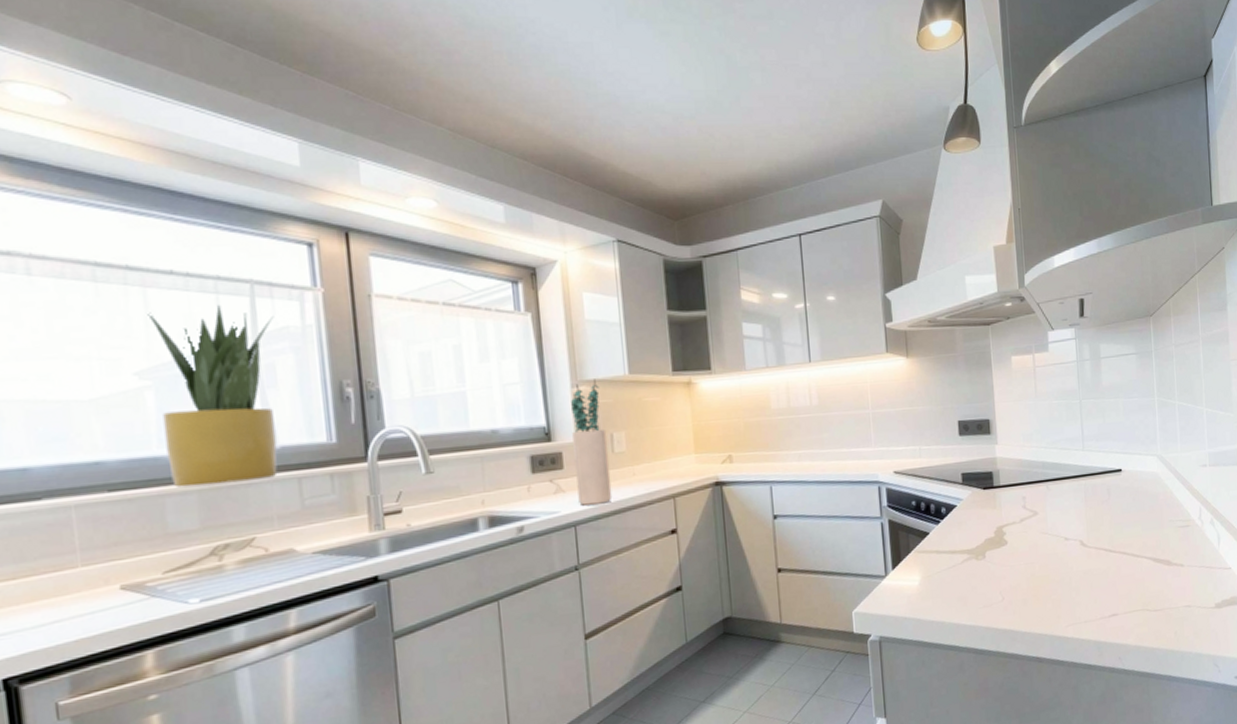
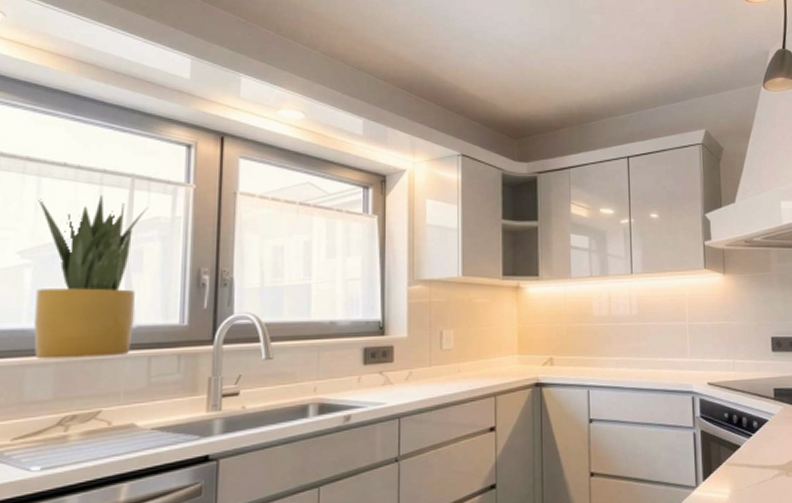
vase: present [571,379,613,506] -> none [405,279,437,398]

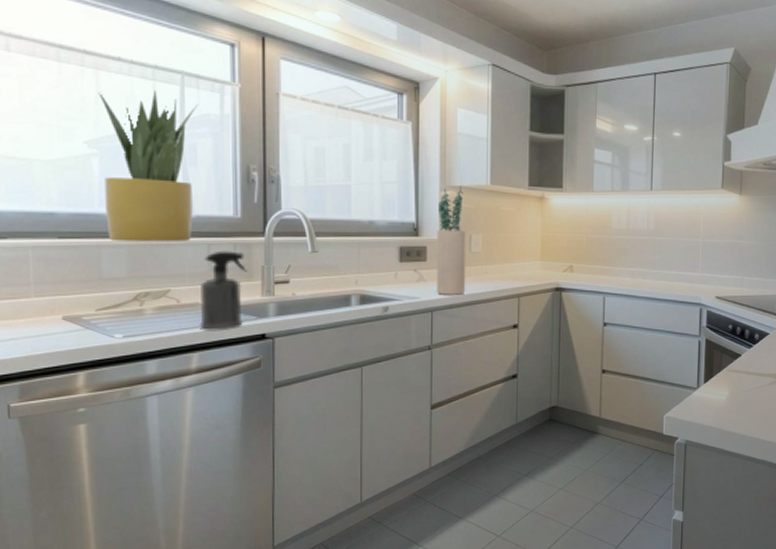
spray bottle: none [133,362,192,458] -> present [200,250,248,333]
vase: none [405,279,437,398] -> present [437,186,466,295]

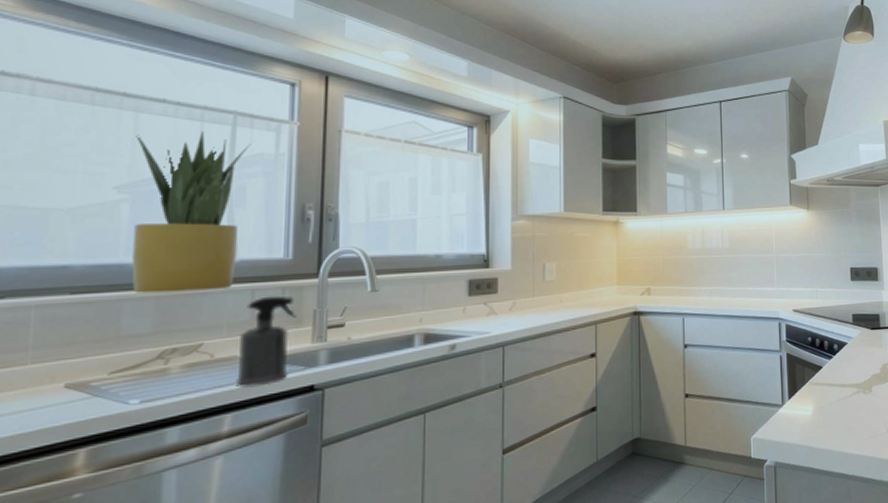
vase: present [437,186,466,295] -> none [509,214,540,328]

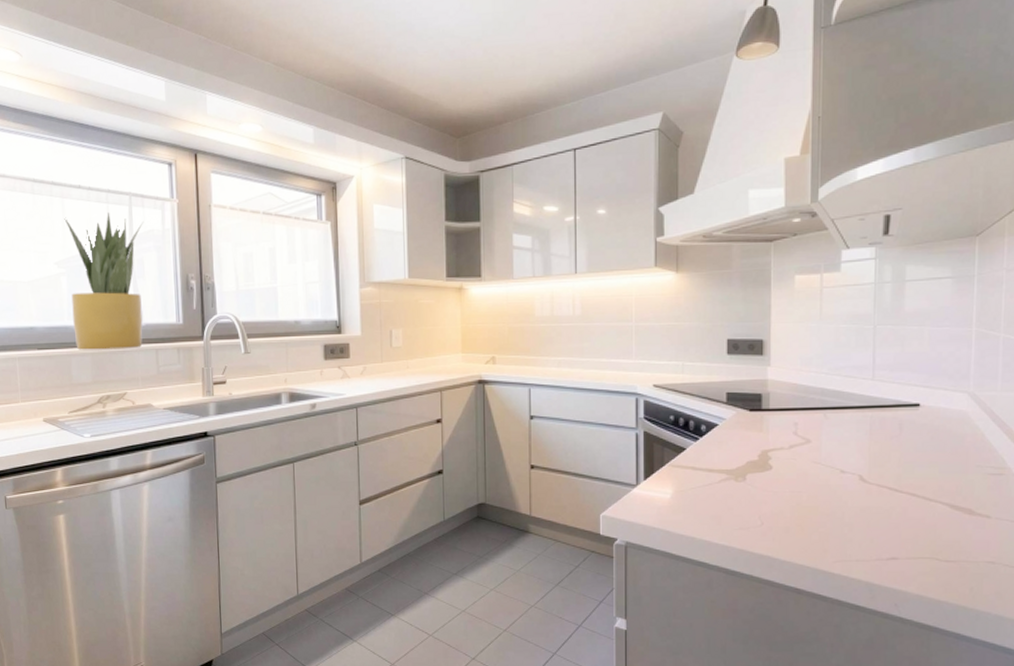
spray bottle: present [236,295,297,389] -> none [151,355,190,431]

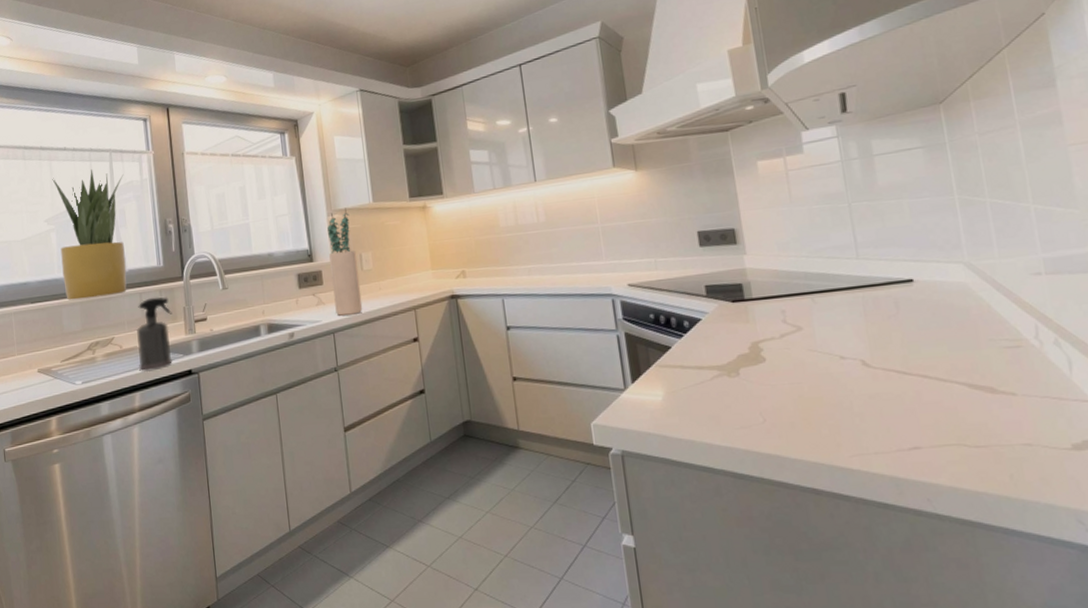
spray bottle: none [151,355,190,431] -> present [137,297,173,373]
vase: none [359,281,389,391] -> present [327,208,363,316]

